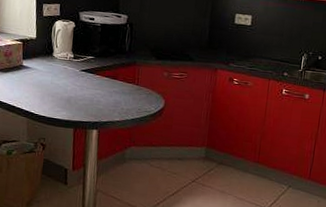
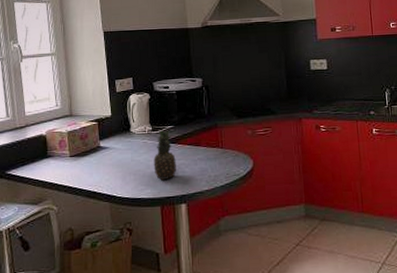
fruit: none [71,58,93,106] -> present [153,129,176,181]

